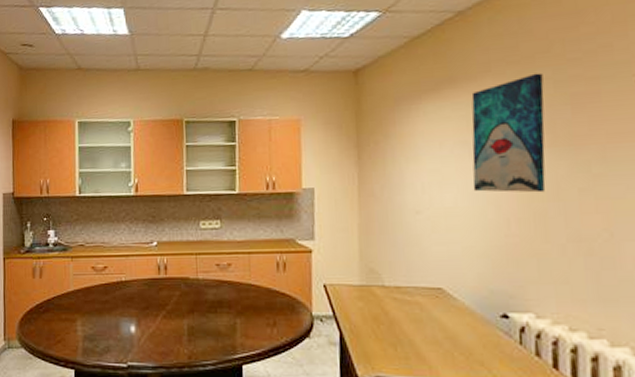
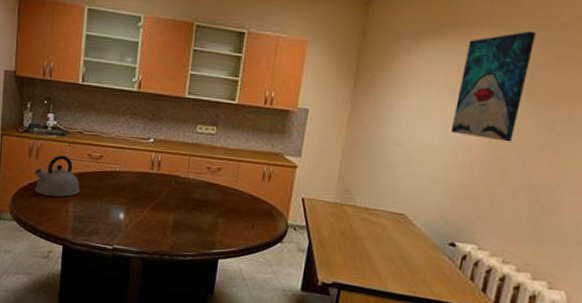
kettle: none [39,271,87,317] -> present [34,155,80,197]

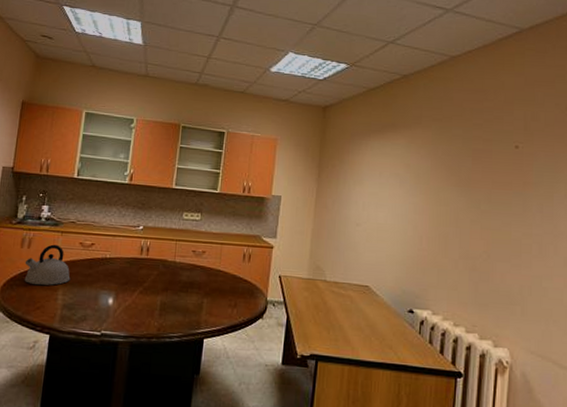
wall art: present [450,31,536,142] -> none [399,130,456,220]

